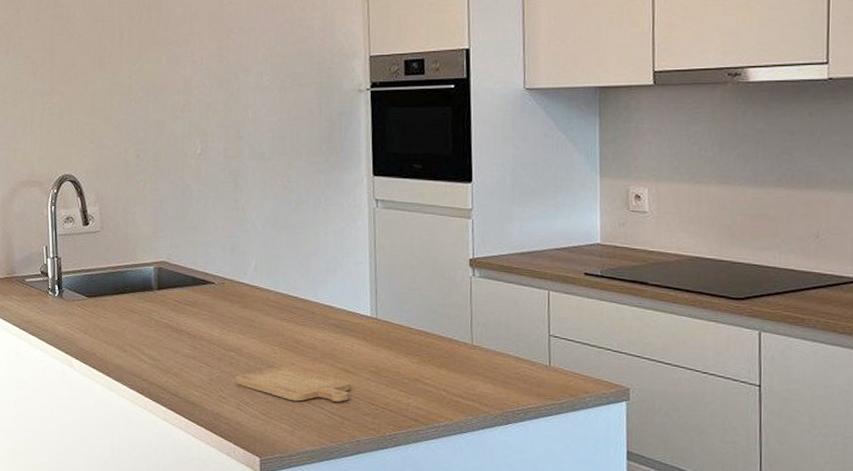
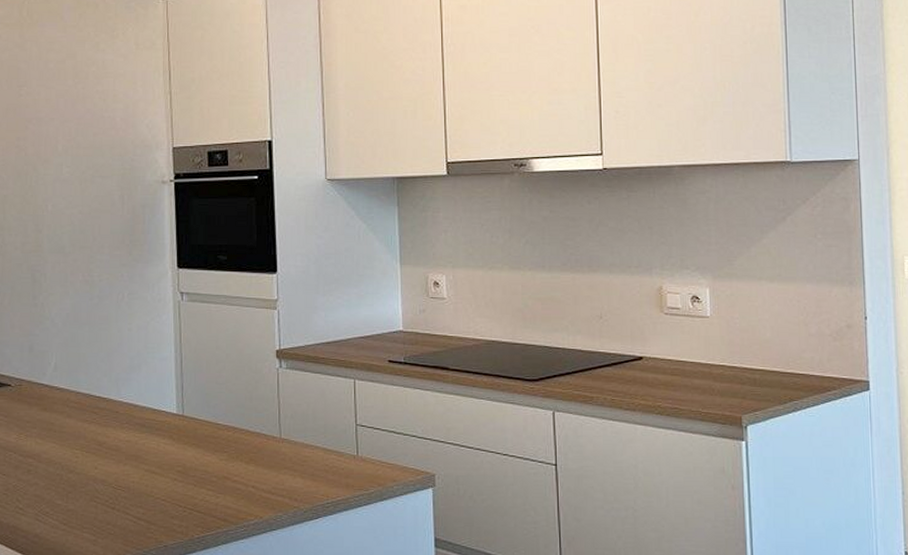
chopping board: present [235,366,351,402] -> none [33,471,157,508]

